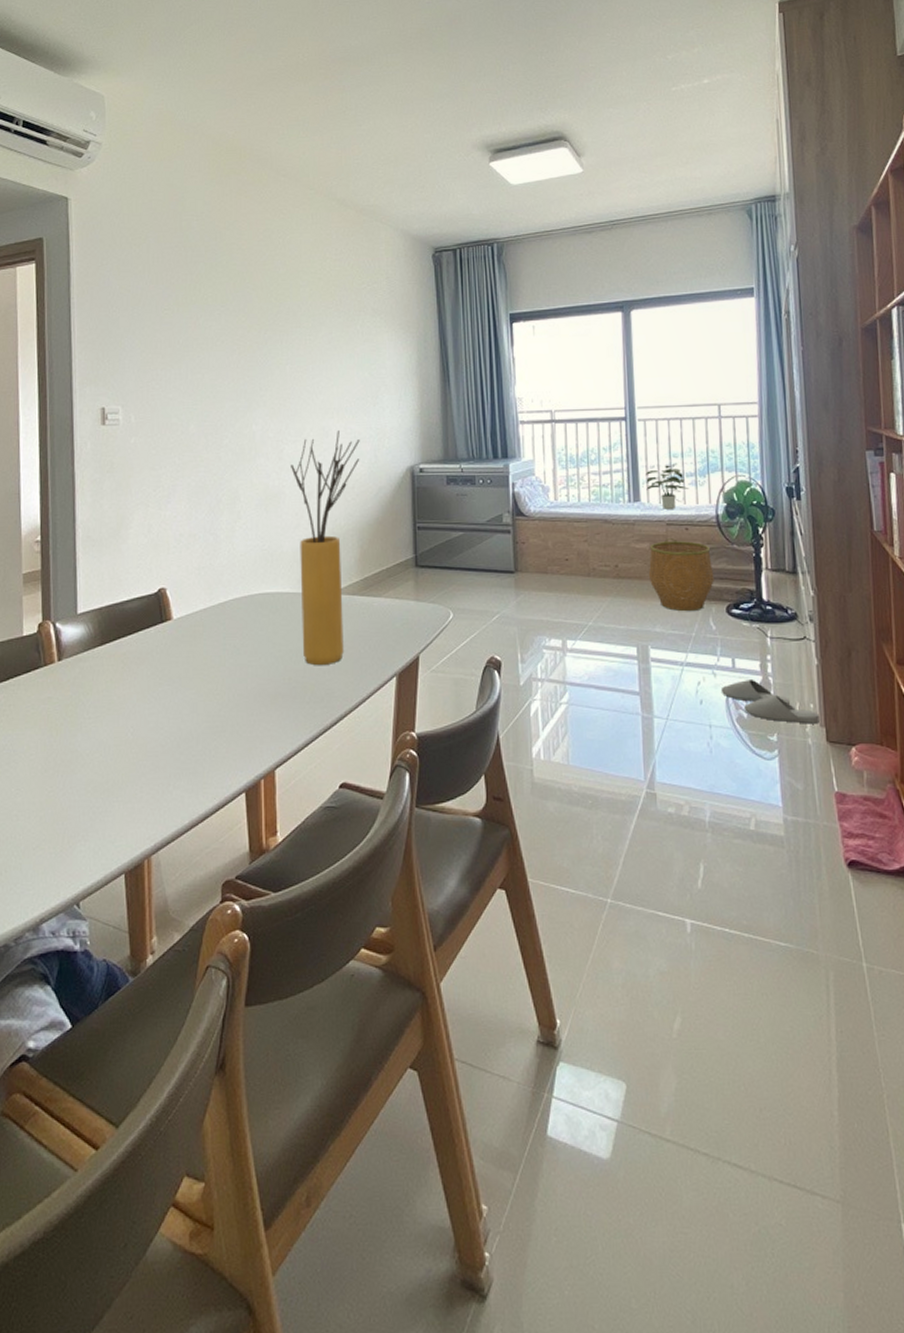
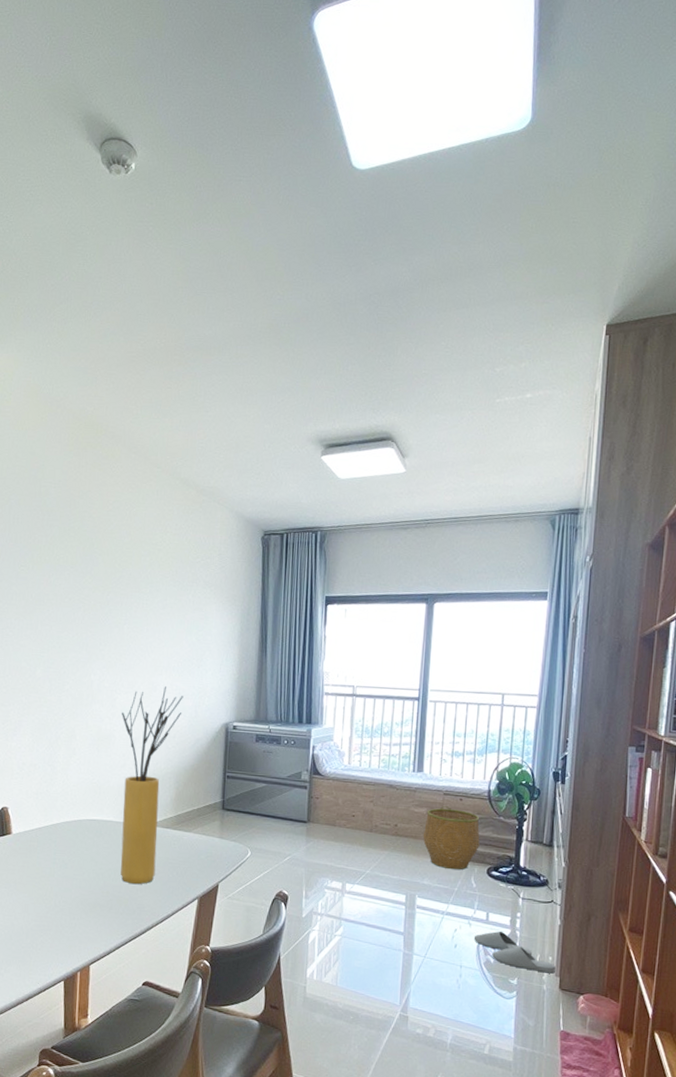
potted plant: present [646,464,689,509] -> none [430,742,468,781]

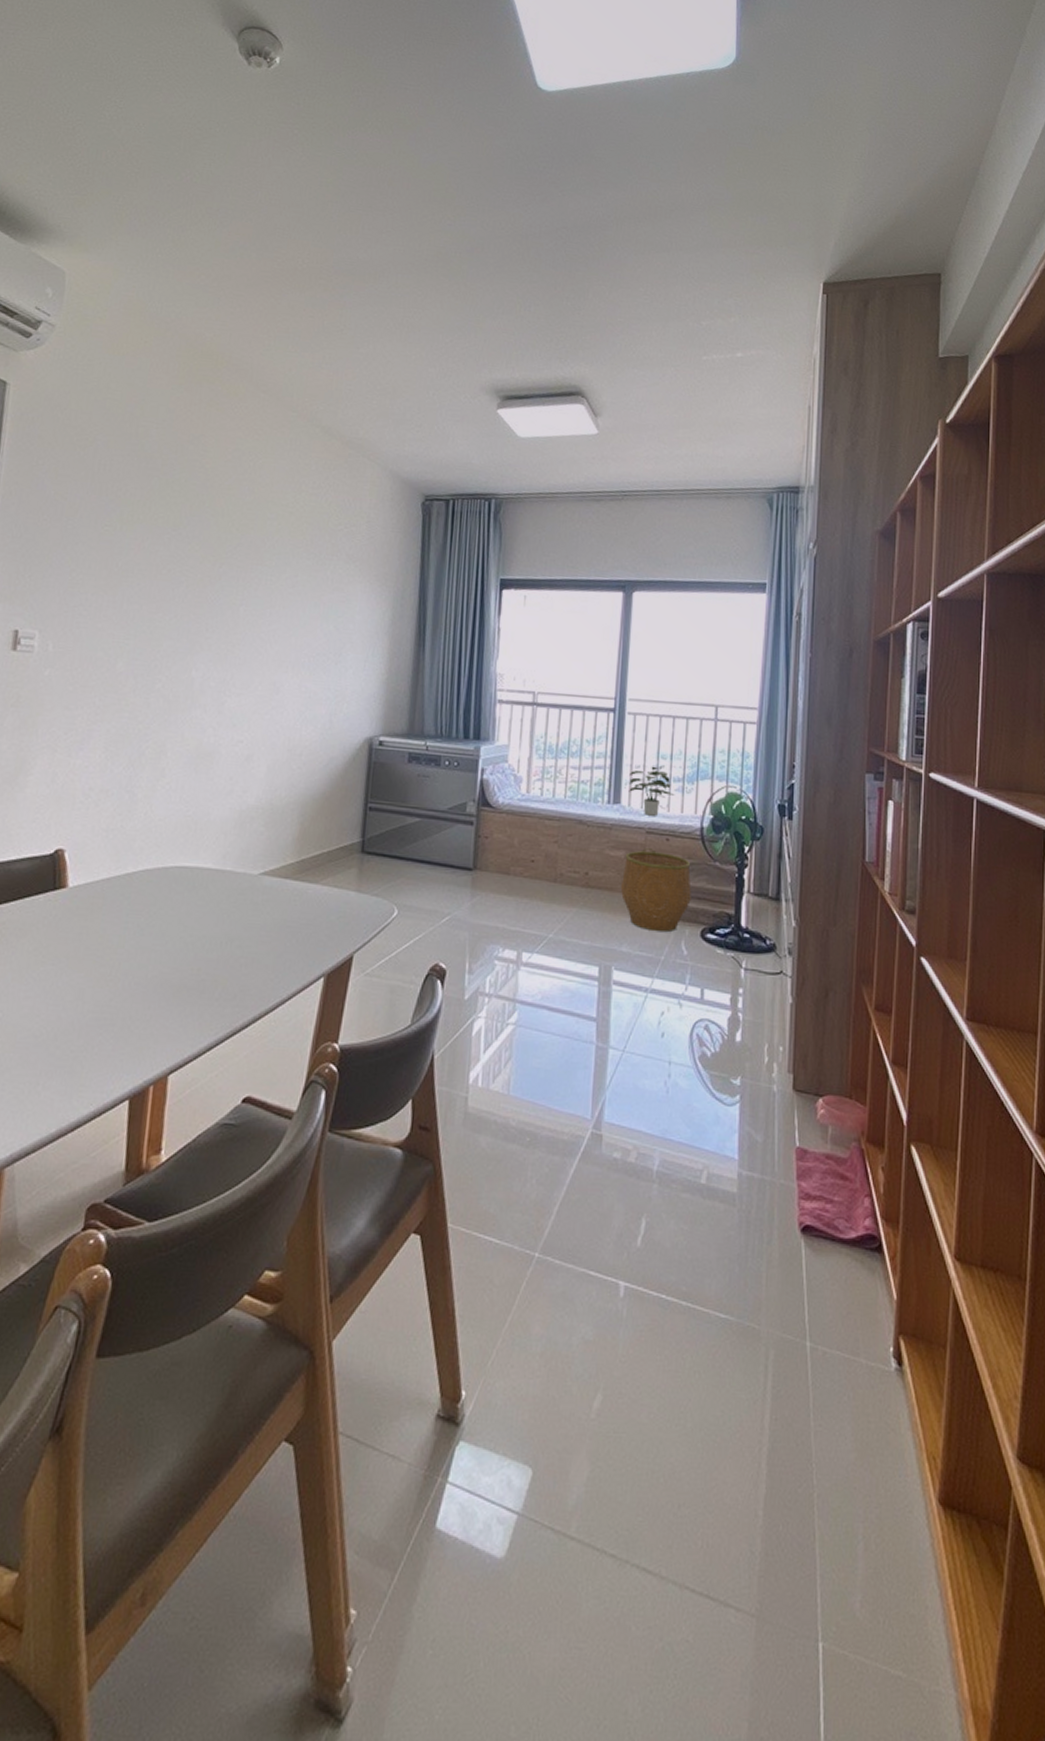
vase: present [120,686,183,884] -> none [218,687,315,957]
potted plant: none [430,742,468,781] -> present [629,766,675,816]
slippers: present [473,931,556,974] -> none [685,1013,788,1069]

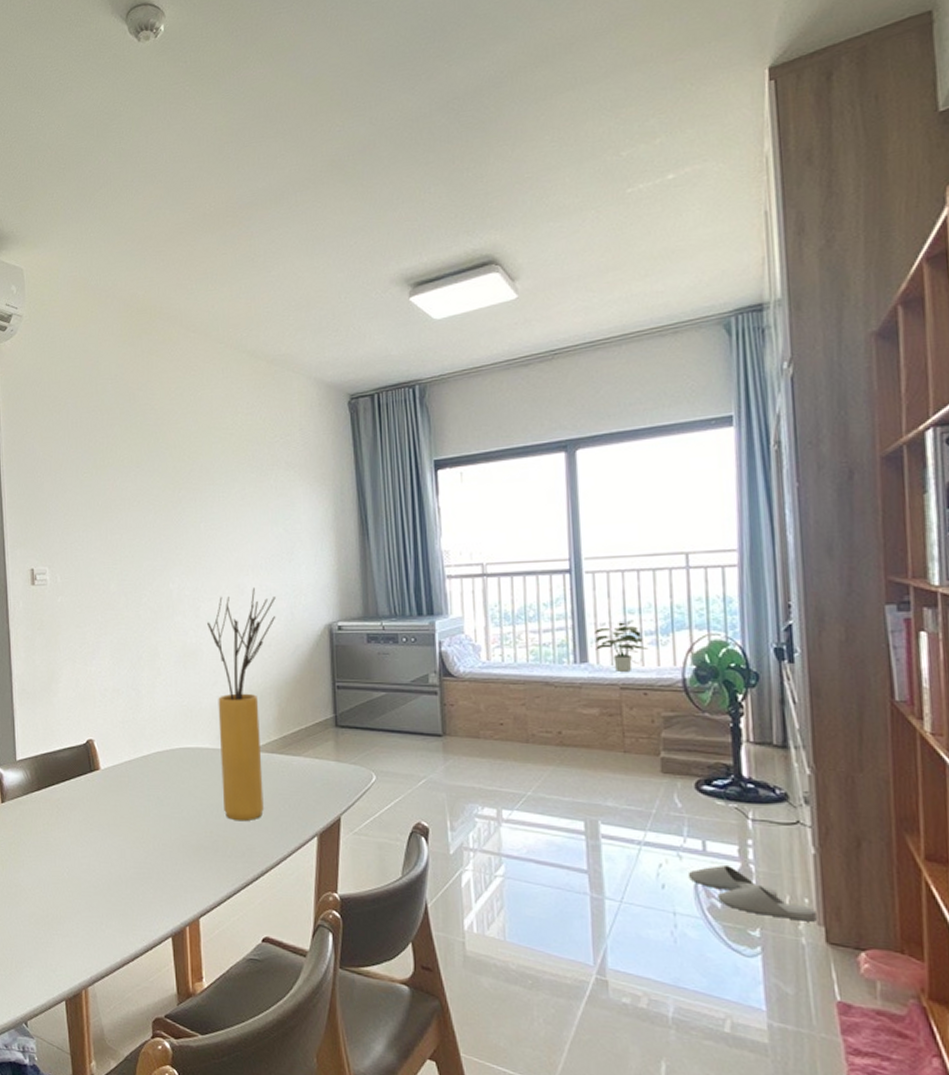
vase: none [218,687,315,957] -> present [207,588,276,820]
basket: present [620,848,692,932] -> none [598,704,680,786]
slippers: none [685,1013,788,1069] -> present [687,864,817,922]

